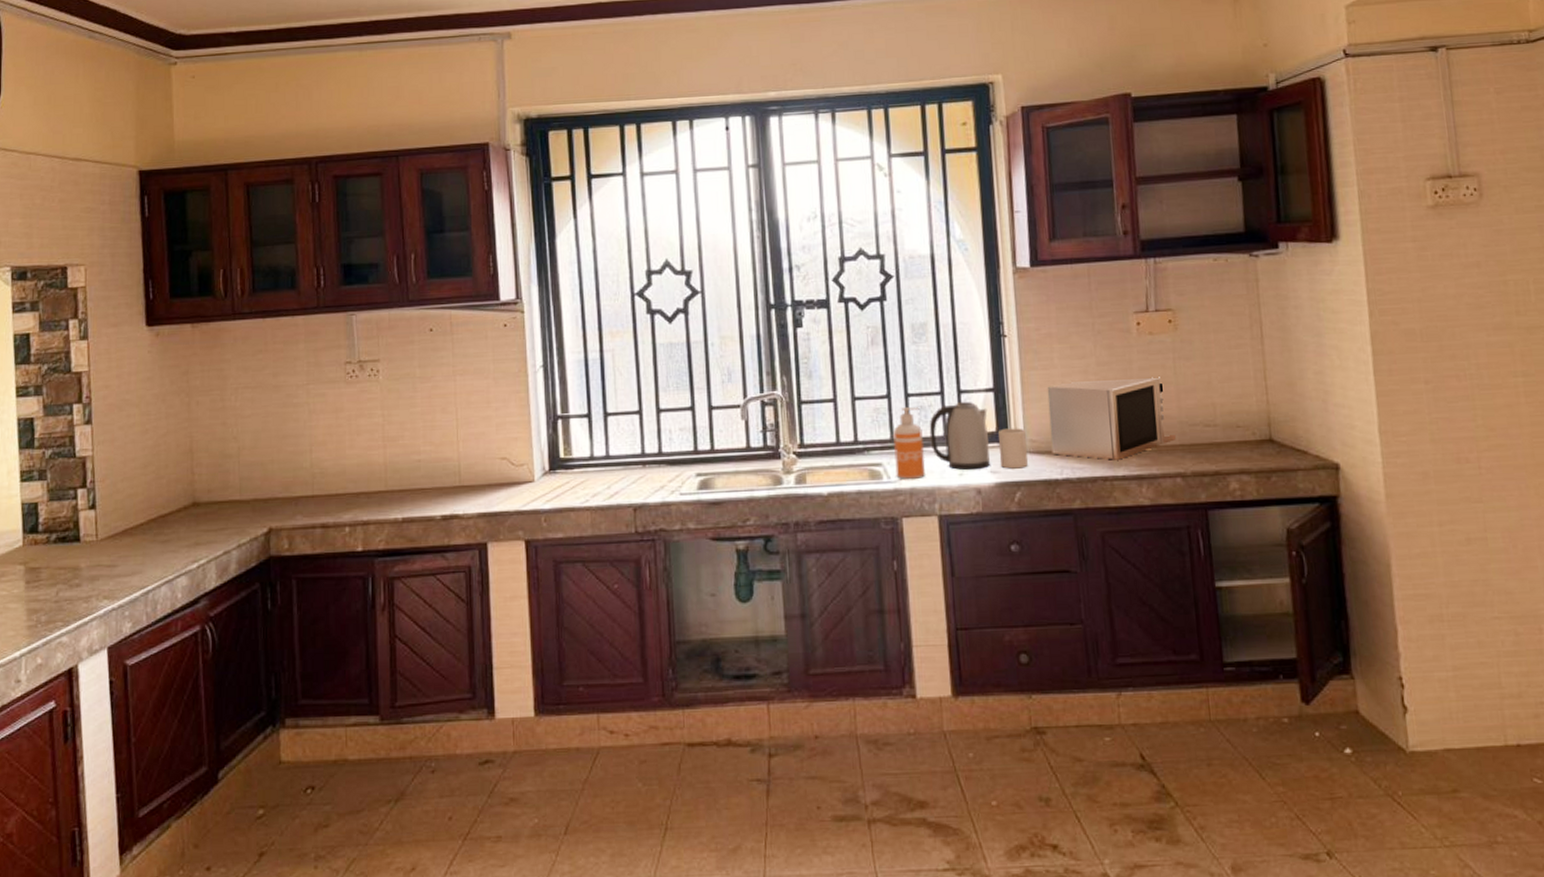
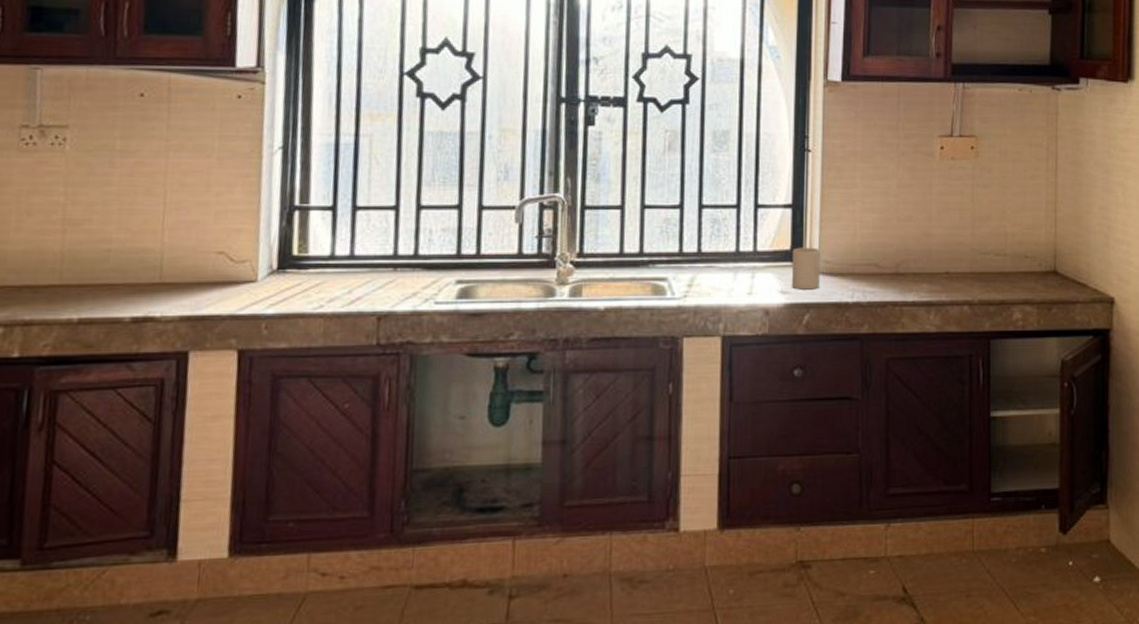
soap dispenser: present [892,406,926,479] -> none [681,218,714,296]
kettle: present [929,401,990,470] -> none [720,216,784,288]
microwave: present [1047,377,1176,460] -> none [845,200,967,285]

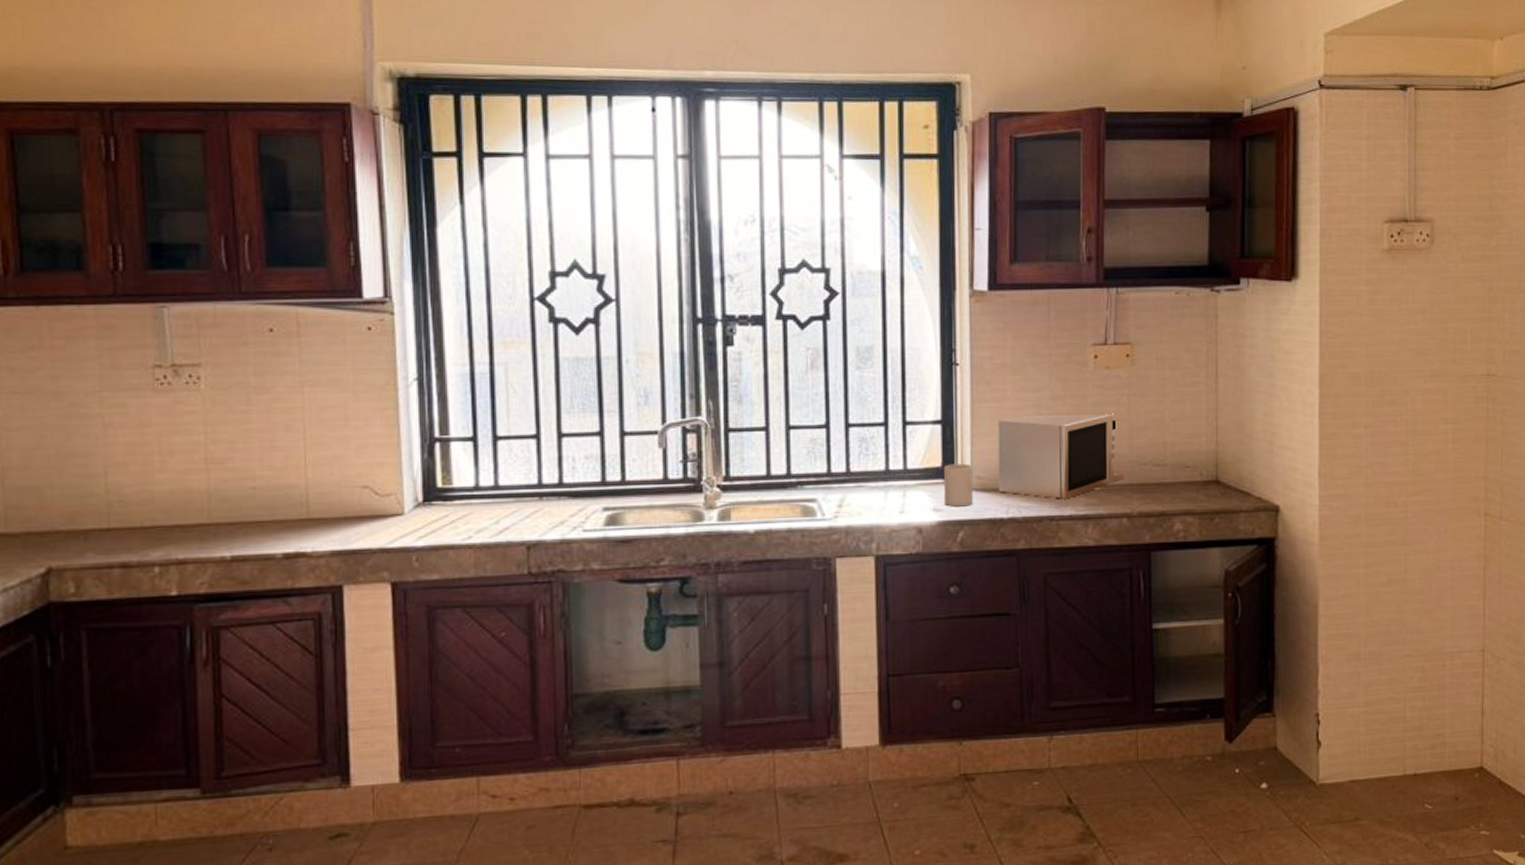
microwave: none [845,200,967,285] -> present [997,413,1125,499]

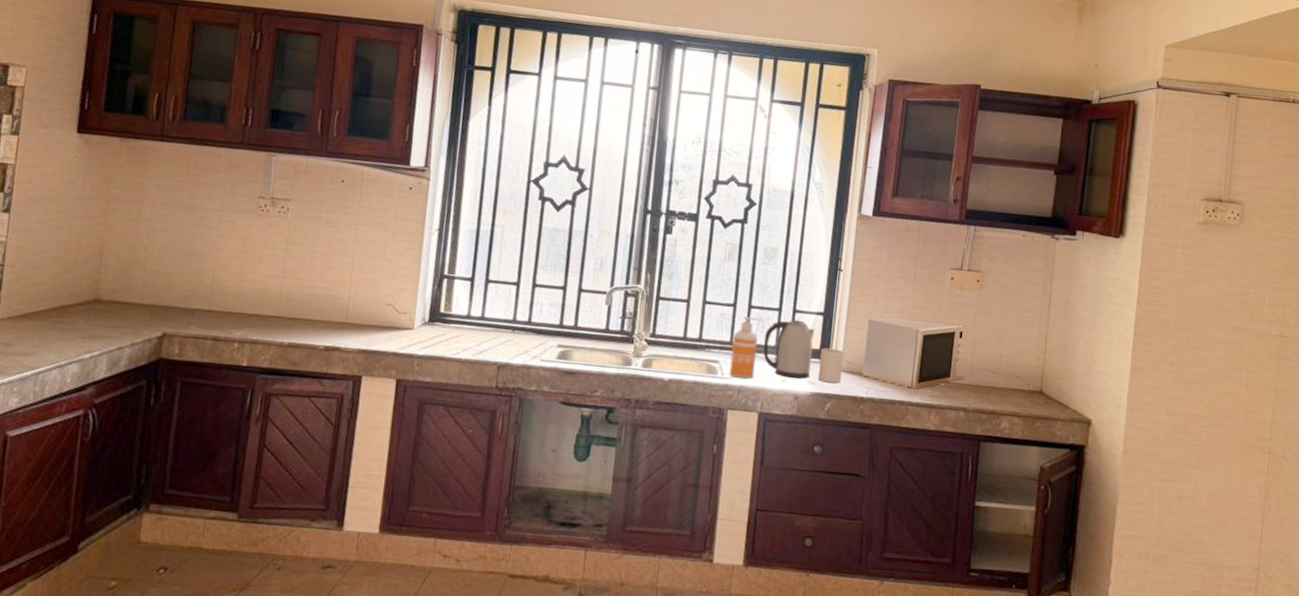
soap dispenser: none [829,437,864,517] -> present [729,316,759,379]
kettle: none [870,433,934,507] -> present [762,319,815,379]

